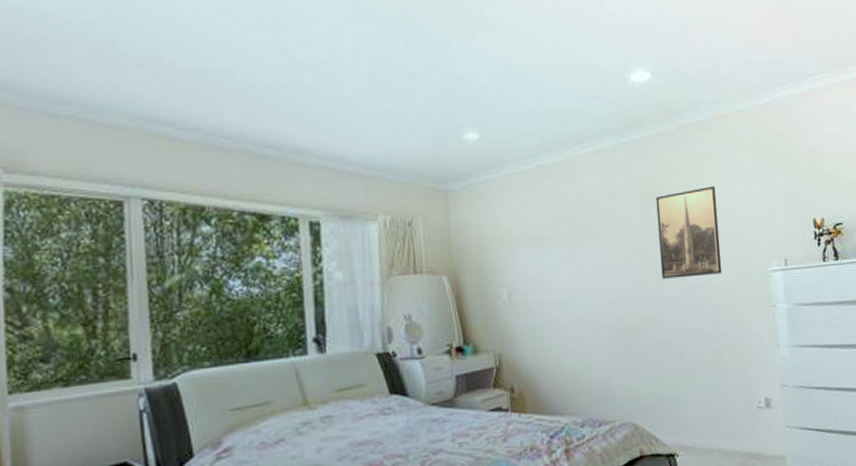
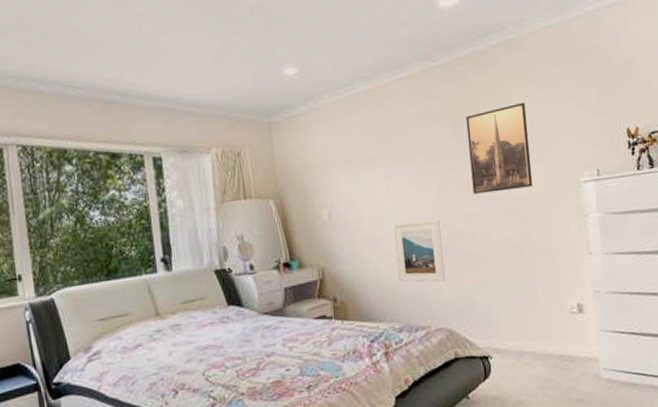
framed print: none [578,305,632,373] -> present [393,220,445,282]

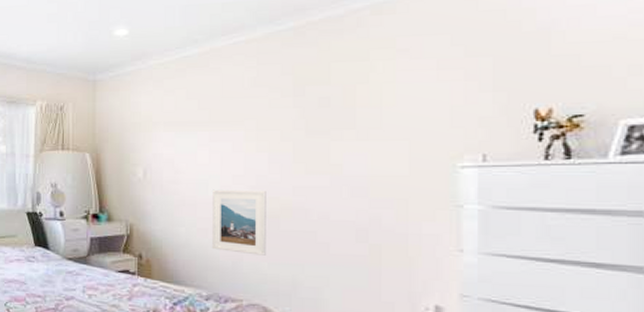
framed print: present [466,102,533,194] -> none [311,72,391,168]

